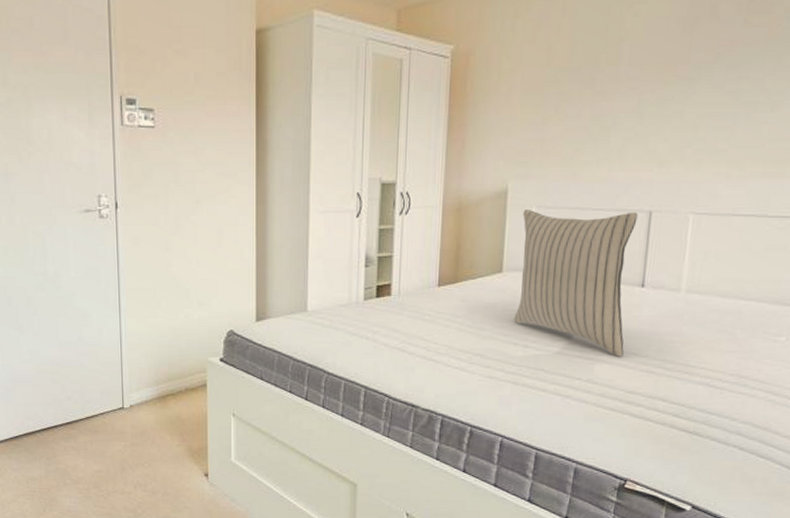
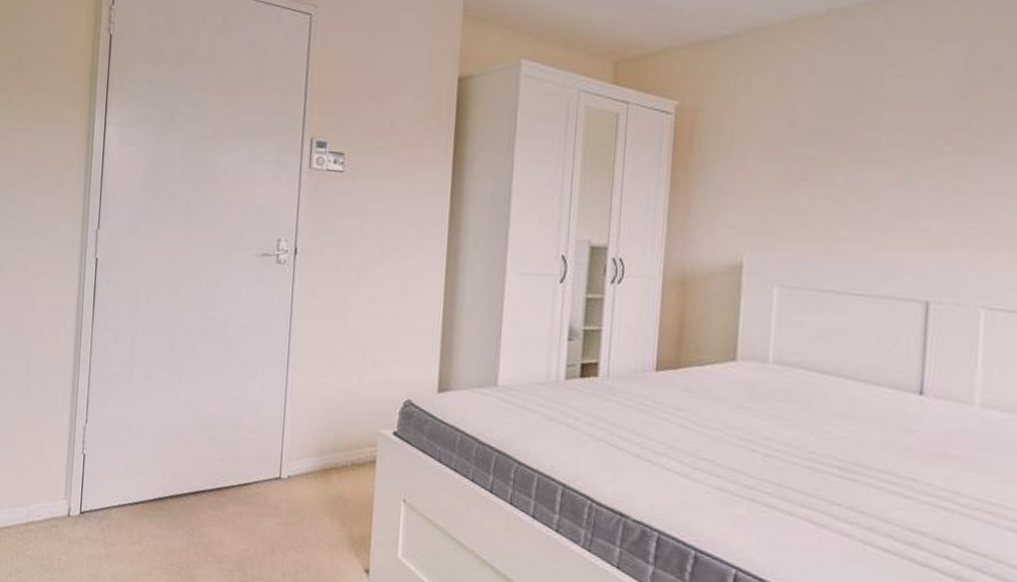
pillow: present [514,210,638,357] -> none [751,288,911,482]

